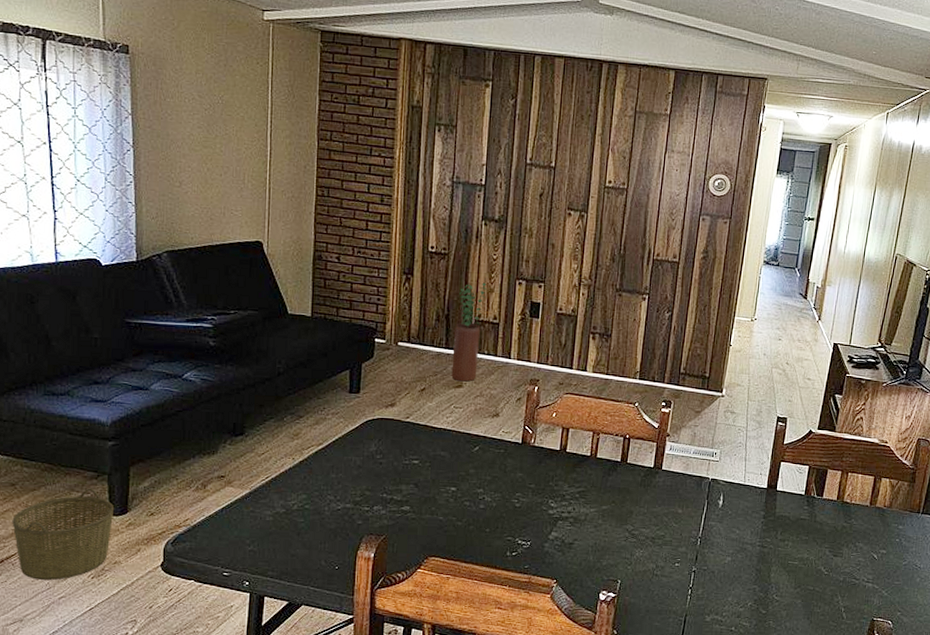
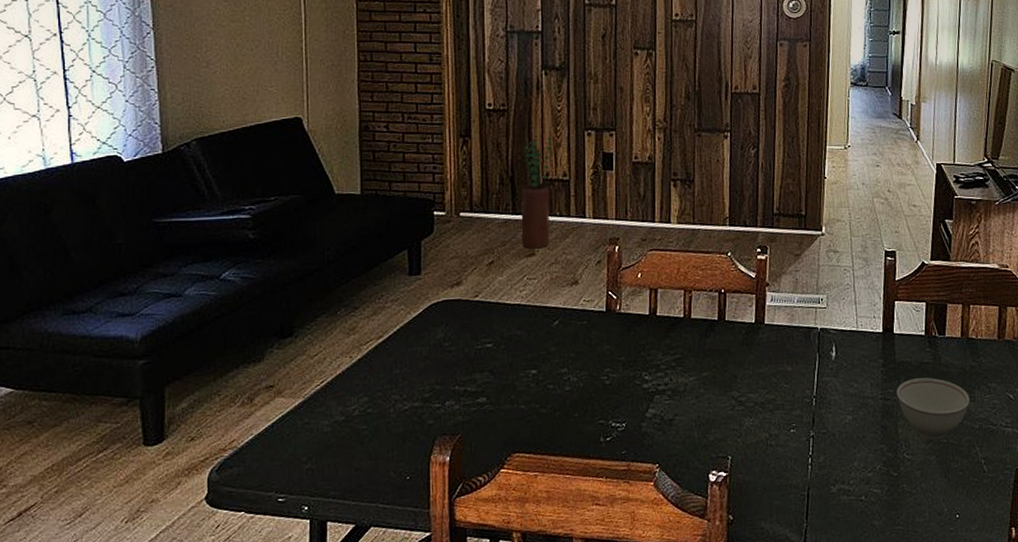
basket: present [12,488,115,580] -> none [30,416,149,532]
bowl: none [773,531,838,588] -> present [896,377,970,442]

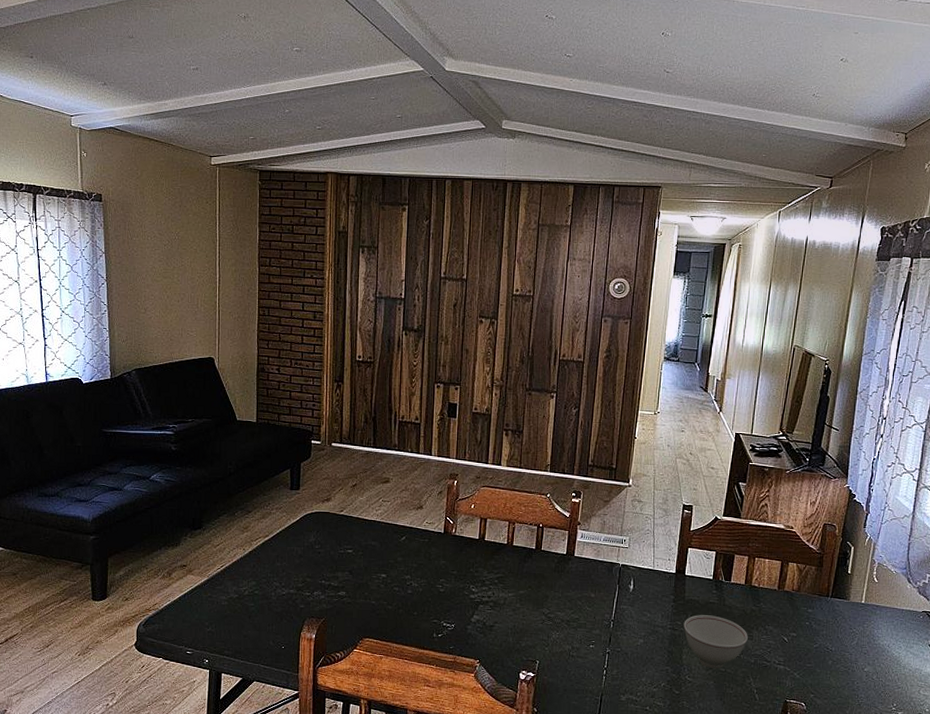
vase: present [521,132,553,249] -> none [379,382,408,478]

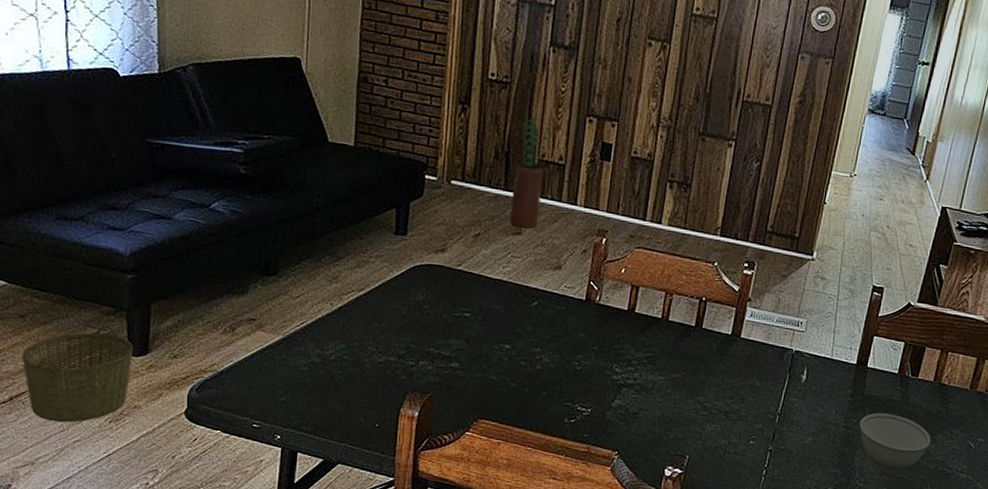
basket: none [14,577,96,657] -> present [21,324,134,422]
vase: none [379,382,408,478] -> present [509,112,553,229]

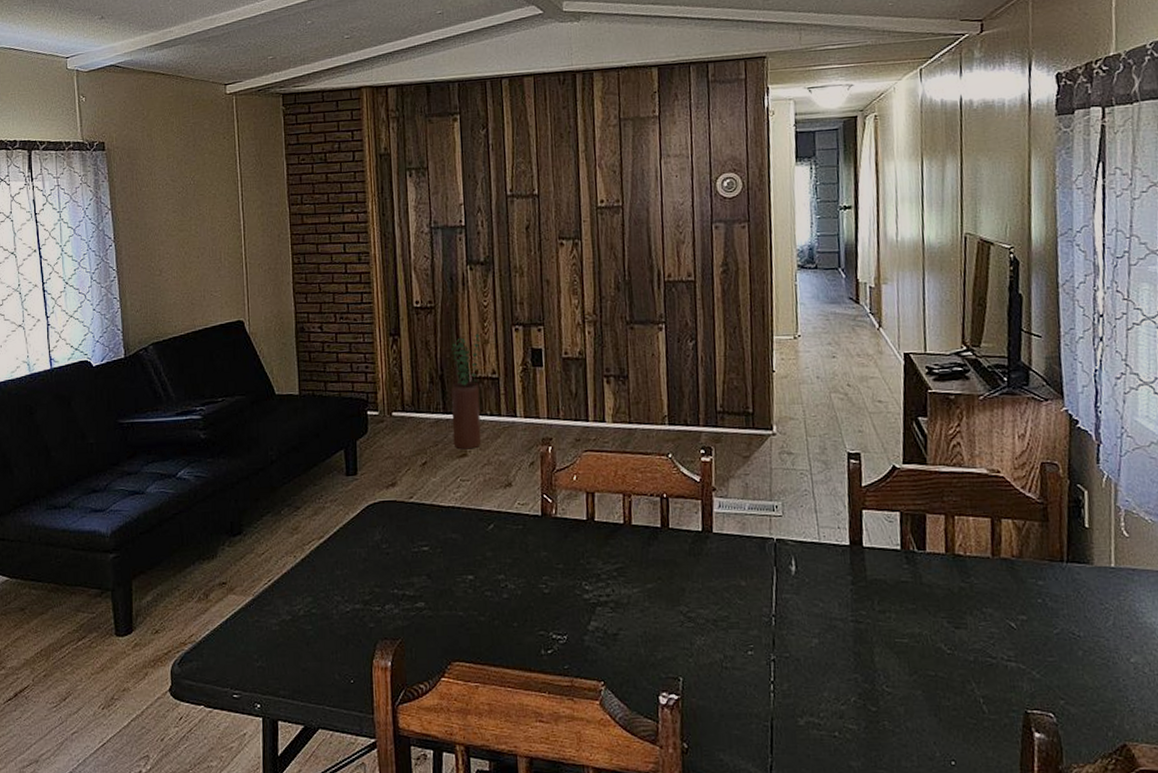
basket: present [21,324,134,422] -> none [23,607,120,714]
bowl: present [859,413,931,475] -> none [870,599,961,674]

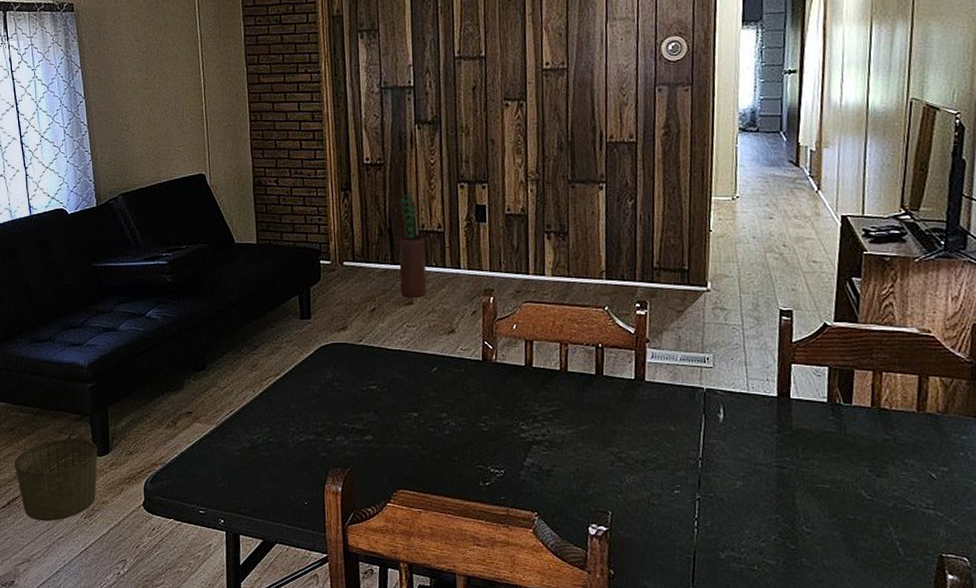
basket: none [23,607,120,714] -> present [14,430,98,521]

